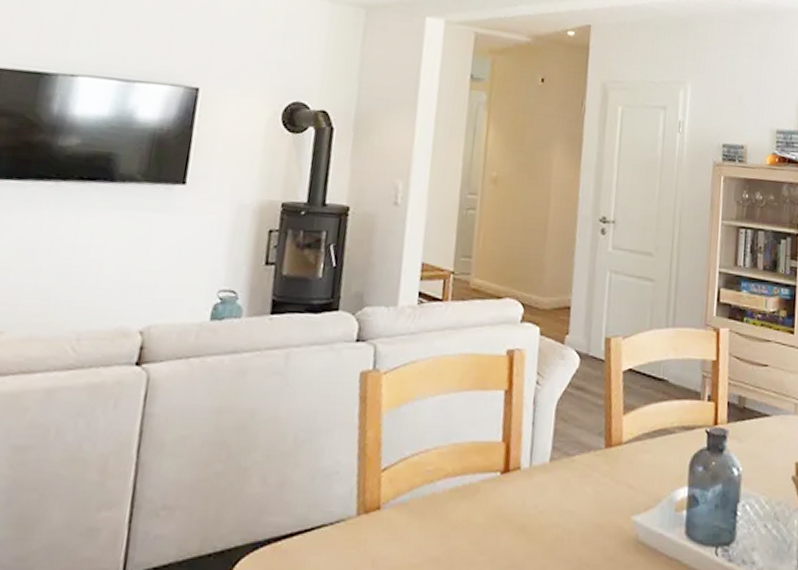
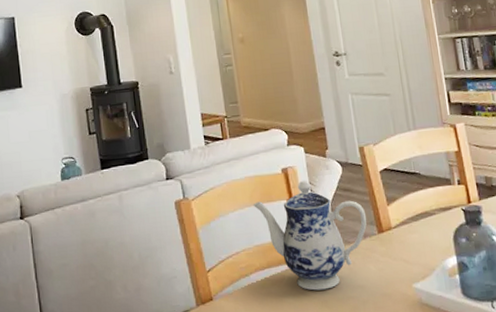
teapot: none [460,368,596,511] -> present [252,180,367,291]

